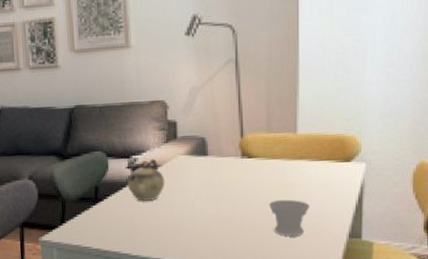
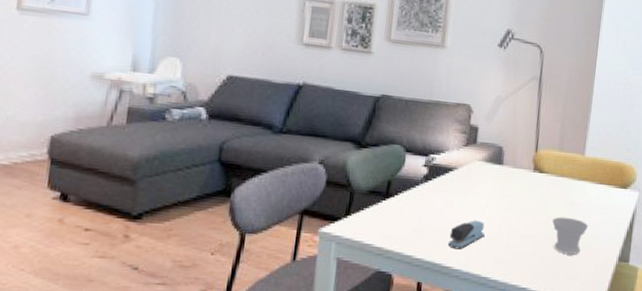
teapot: present [127,158,165,201] -> none [421,160,459,203]
stapler: none [162,213,199,243] -> present [447,220,485,250]

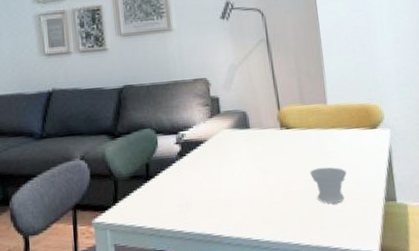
stapler: present [447,220,485,250] -> none [213,185,247,218]

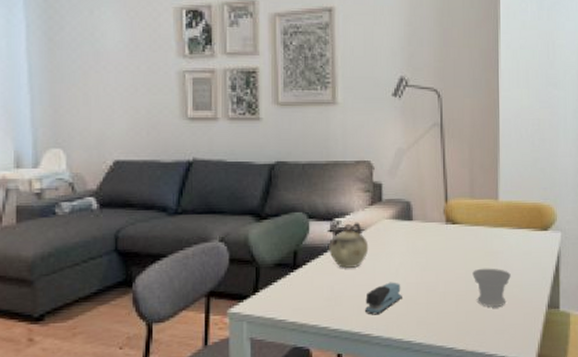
teapot: none [176,133,213,176] -> present [329,222,369,268]
stapler: none [213,185,247,218] -> present [364,282,402,315]

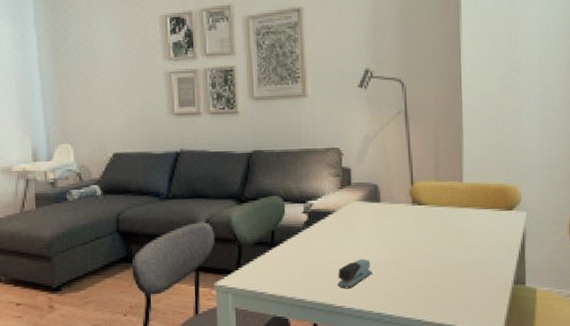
teapot: present [329,222,369,268] -> none [303,204,340,246]
cup: present [472,268,511,307] -> none [439,246,477,283]

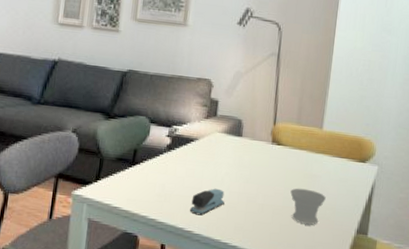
cup: none [439,246,477,283] -> present [290,188,326,225]

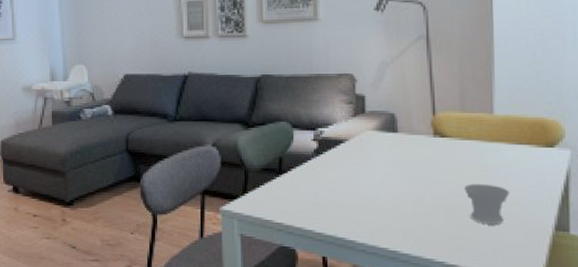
stapler: present [189,188,225,216] -> none [348,191,388,223]

